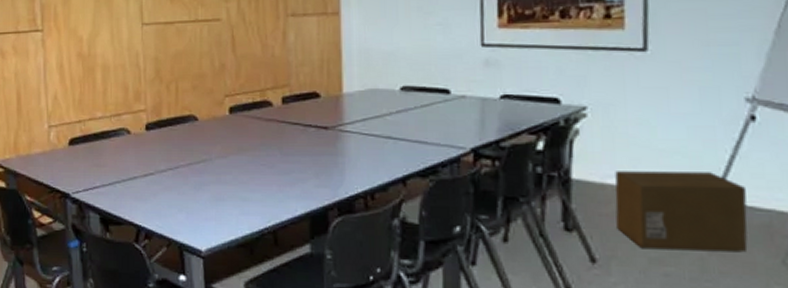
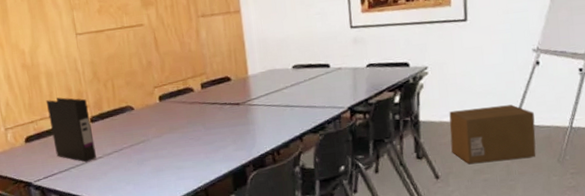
binder: none [98,96,147,178] -> present [45,97,96,163]

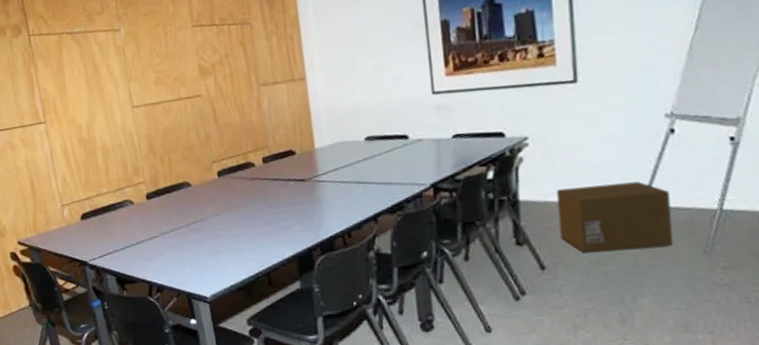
binder: present [45,97,96,163] -> none [101,173,152,242]

